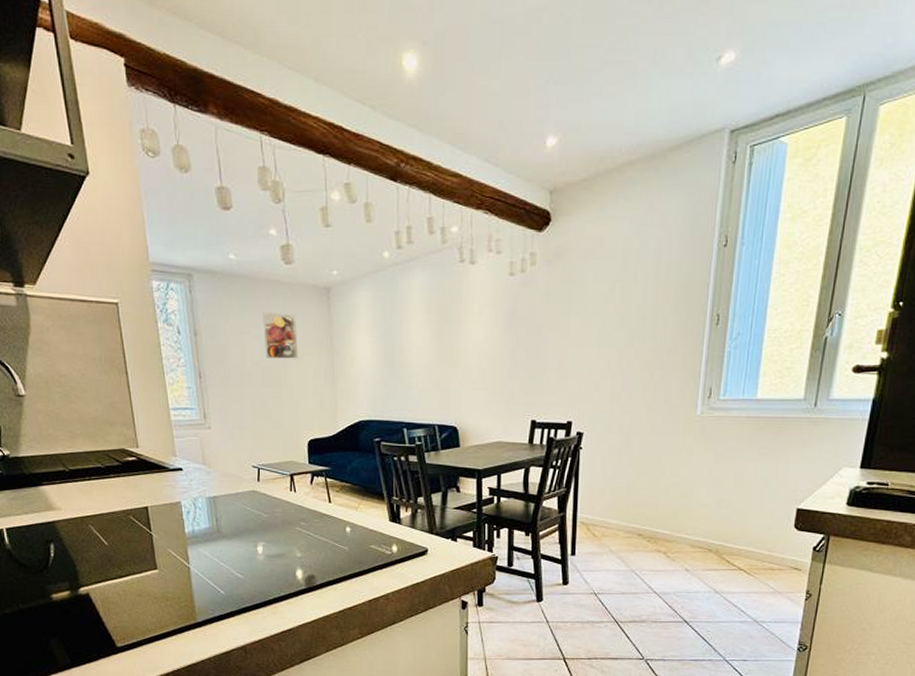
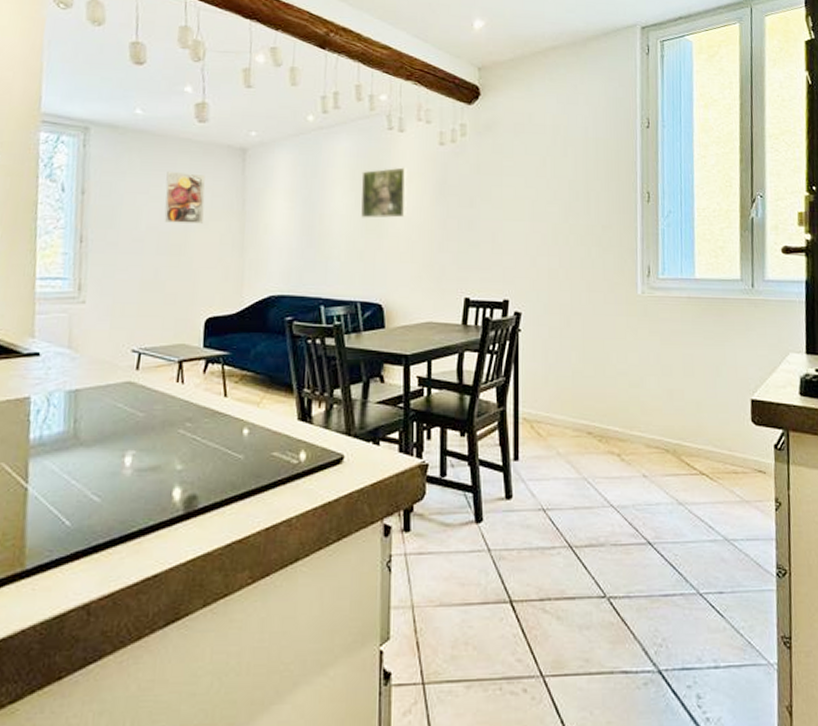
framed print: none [435,299,479,350] -> present [361,167,408,219]

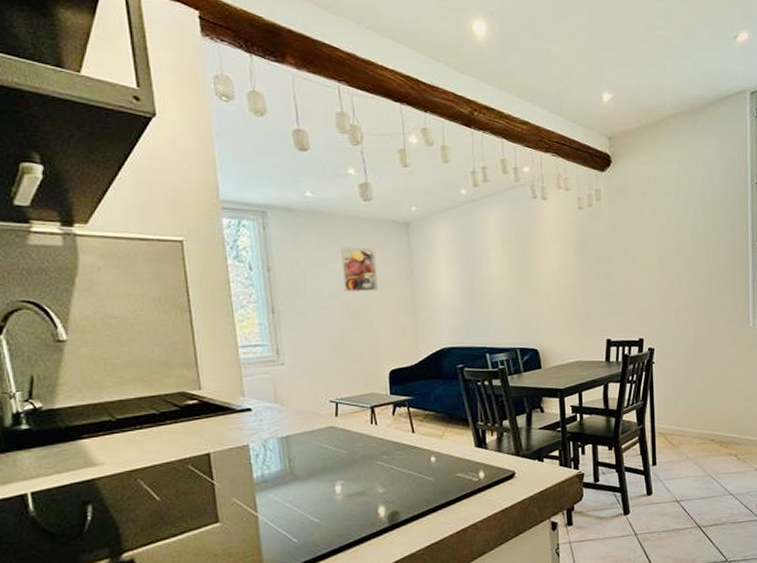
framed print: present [361,167,408,219] -> none [512,231,555,277]

